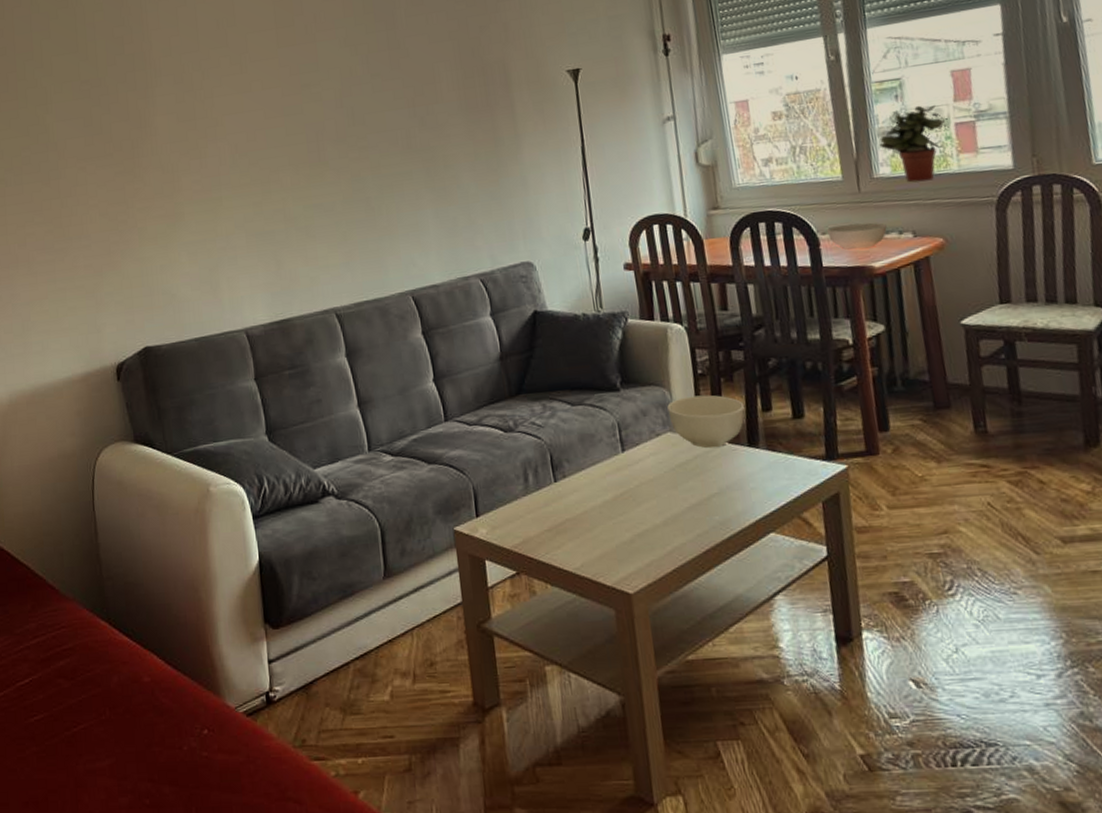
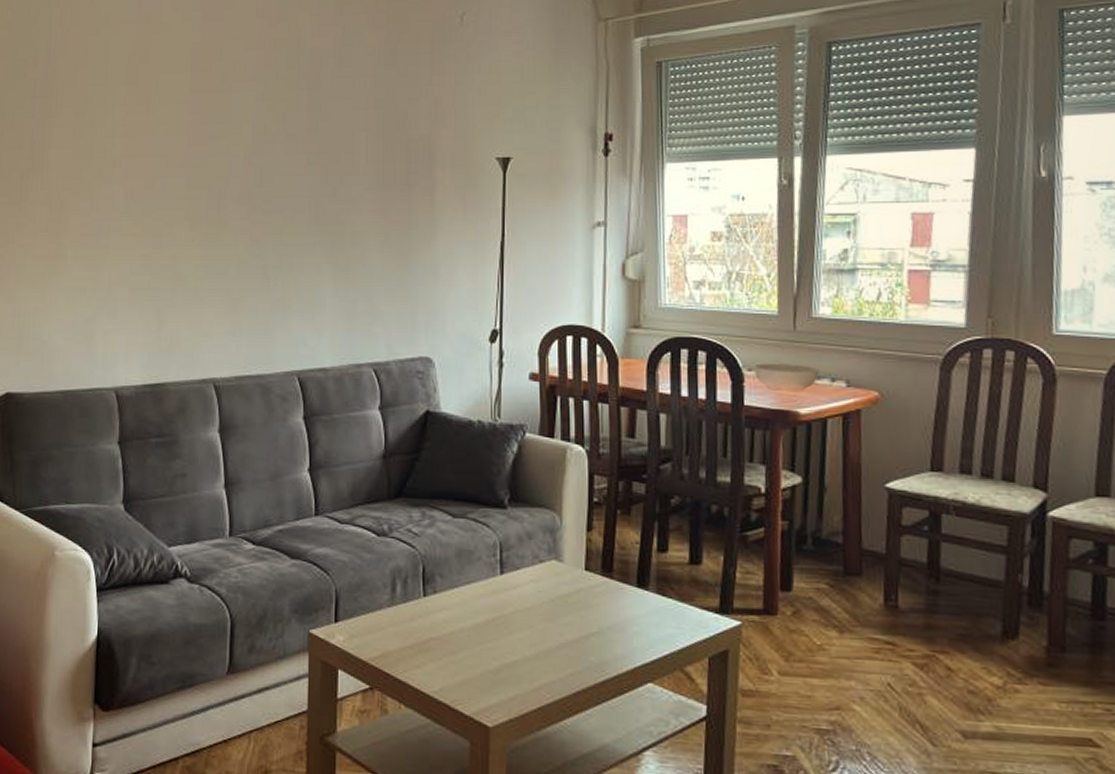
bowl: present [667,394,745,449] -> none [556,524,639,584]
potted plant: present [879,104,949,183] -> none [823,245,901,328]

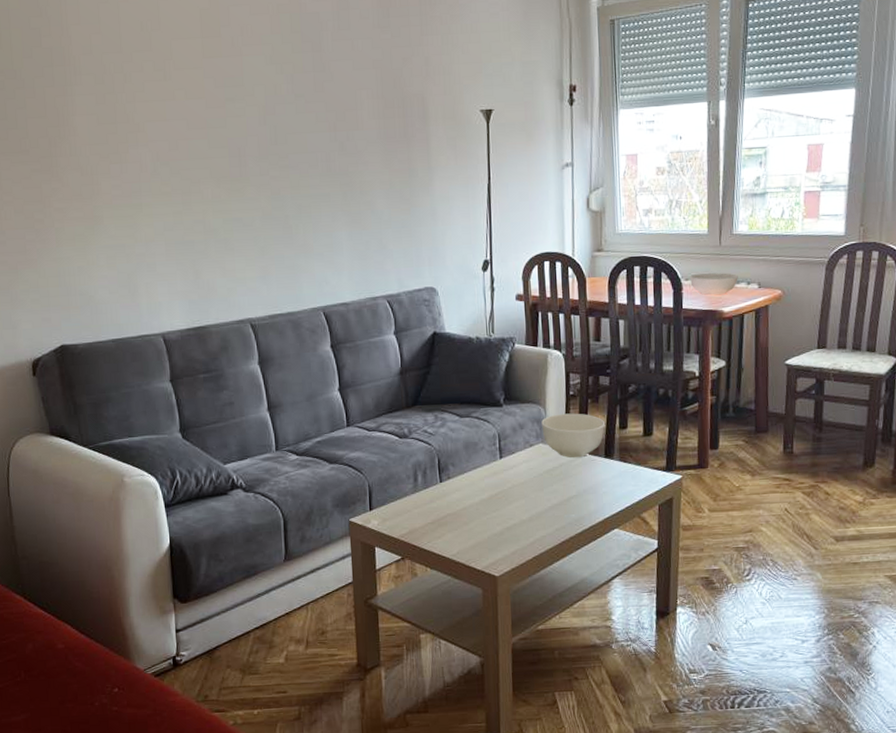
bowl: none [556,524,639,584] -> present [541,413,606,459]

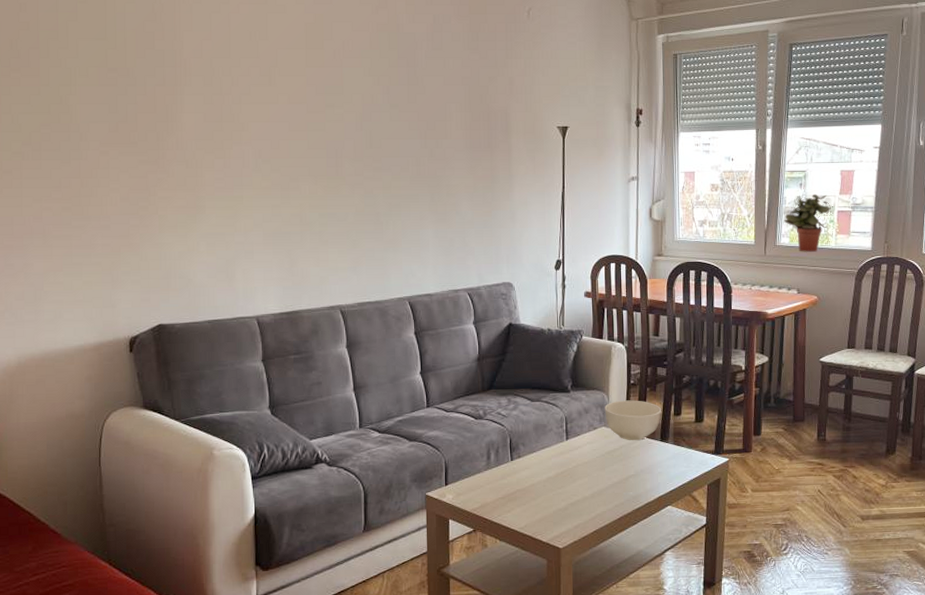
bowl: present [690,273,738,296] -> none [738,279,780,299]
potted plant: none [741,172,799,241] -> present [784,193,833,252]

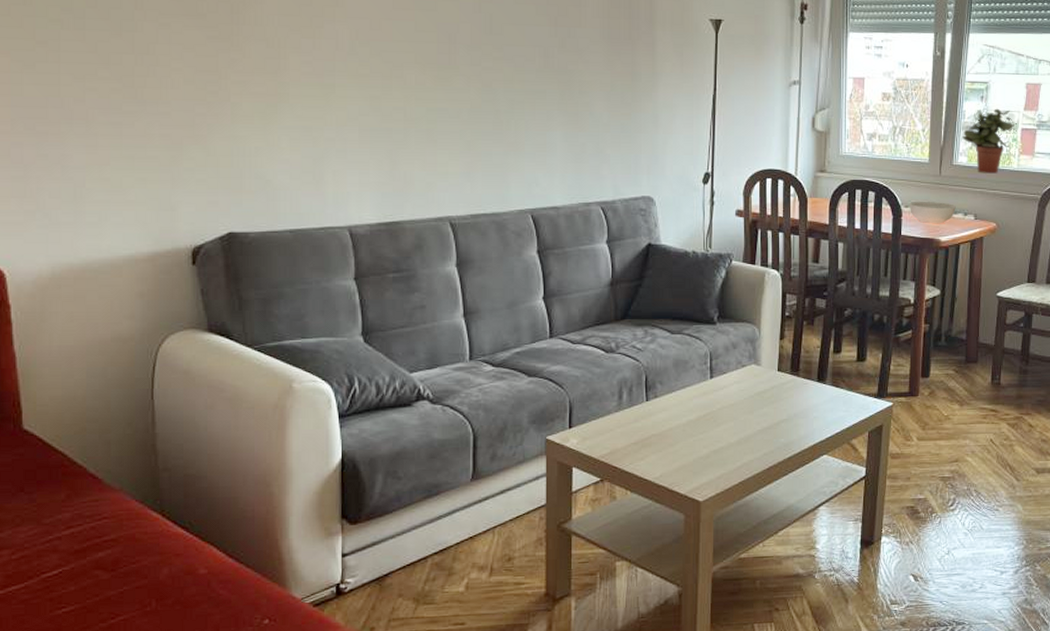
bowl: present [605,400,662,441] -> none [755,335,820,381]
bowl: none [738,279,780,299] -> present [910,202,956,224]

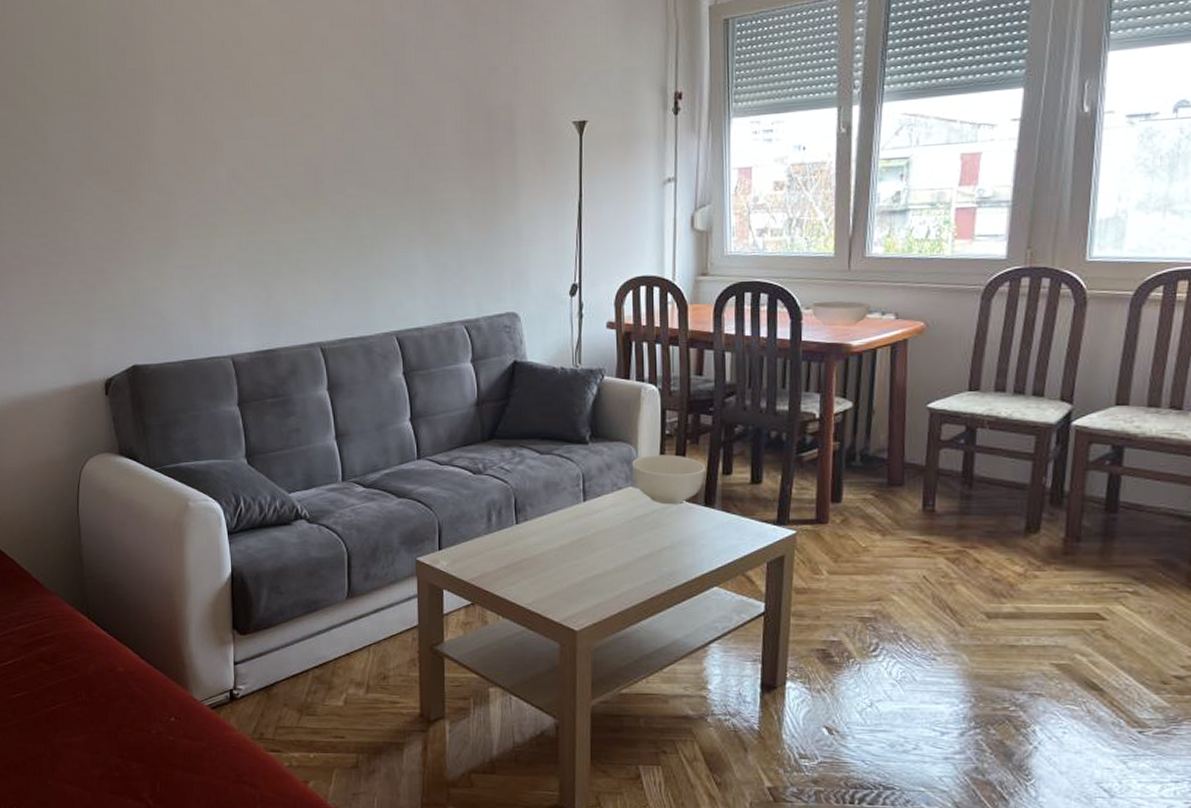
bowl: none [755,335,820,381] -> present [632,454,706,505]
potted plant: present [962,108,1017,174] -> none [876,186,949,265]

